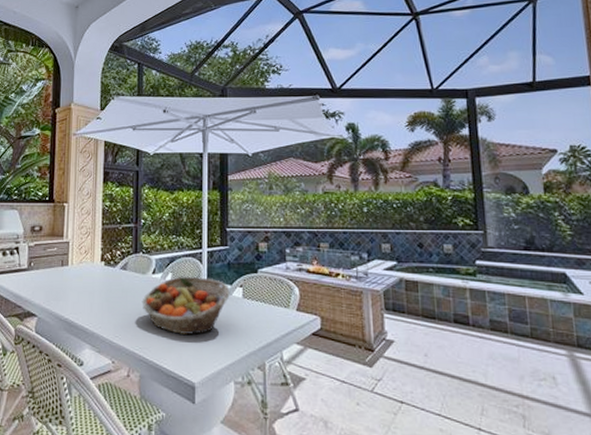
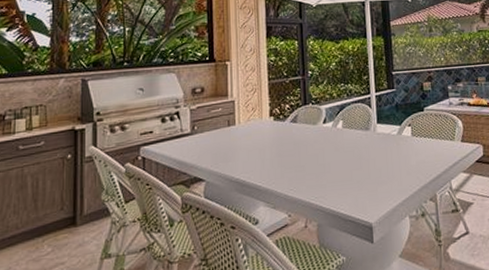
fruit basket: present [142,276,230,335] -> none [314,121,400,179]

